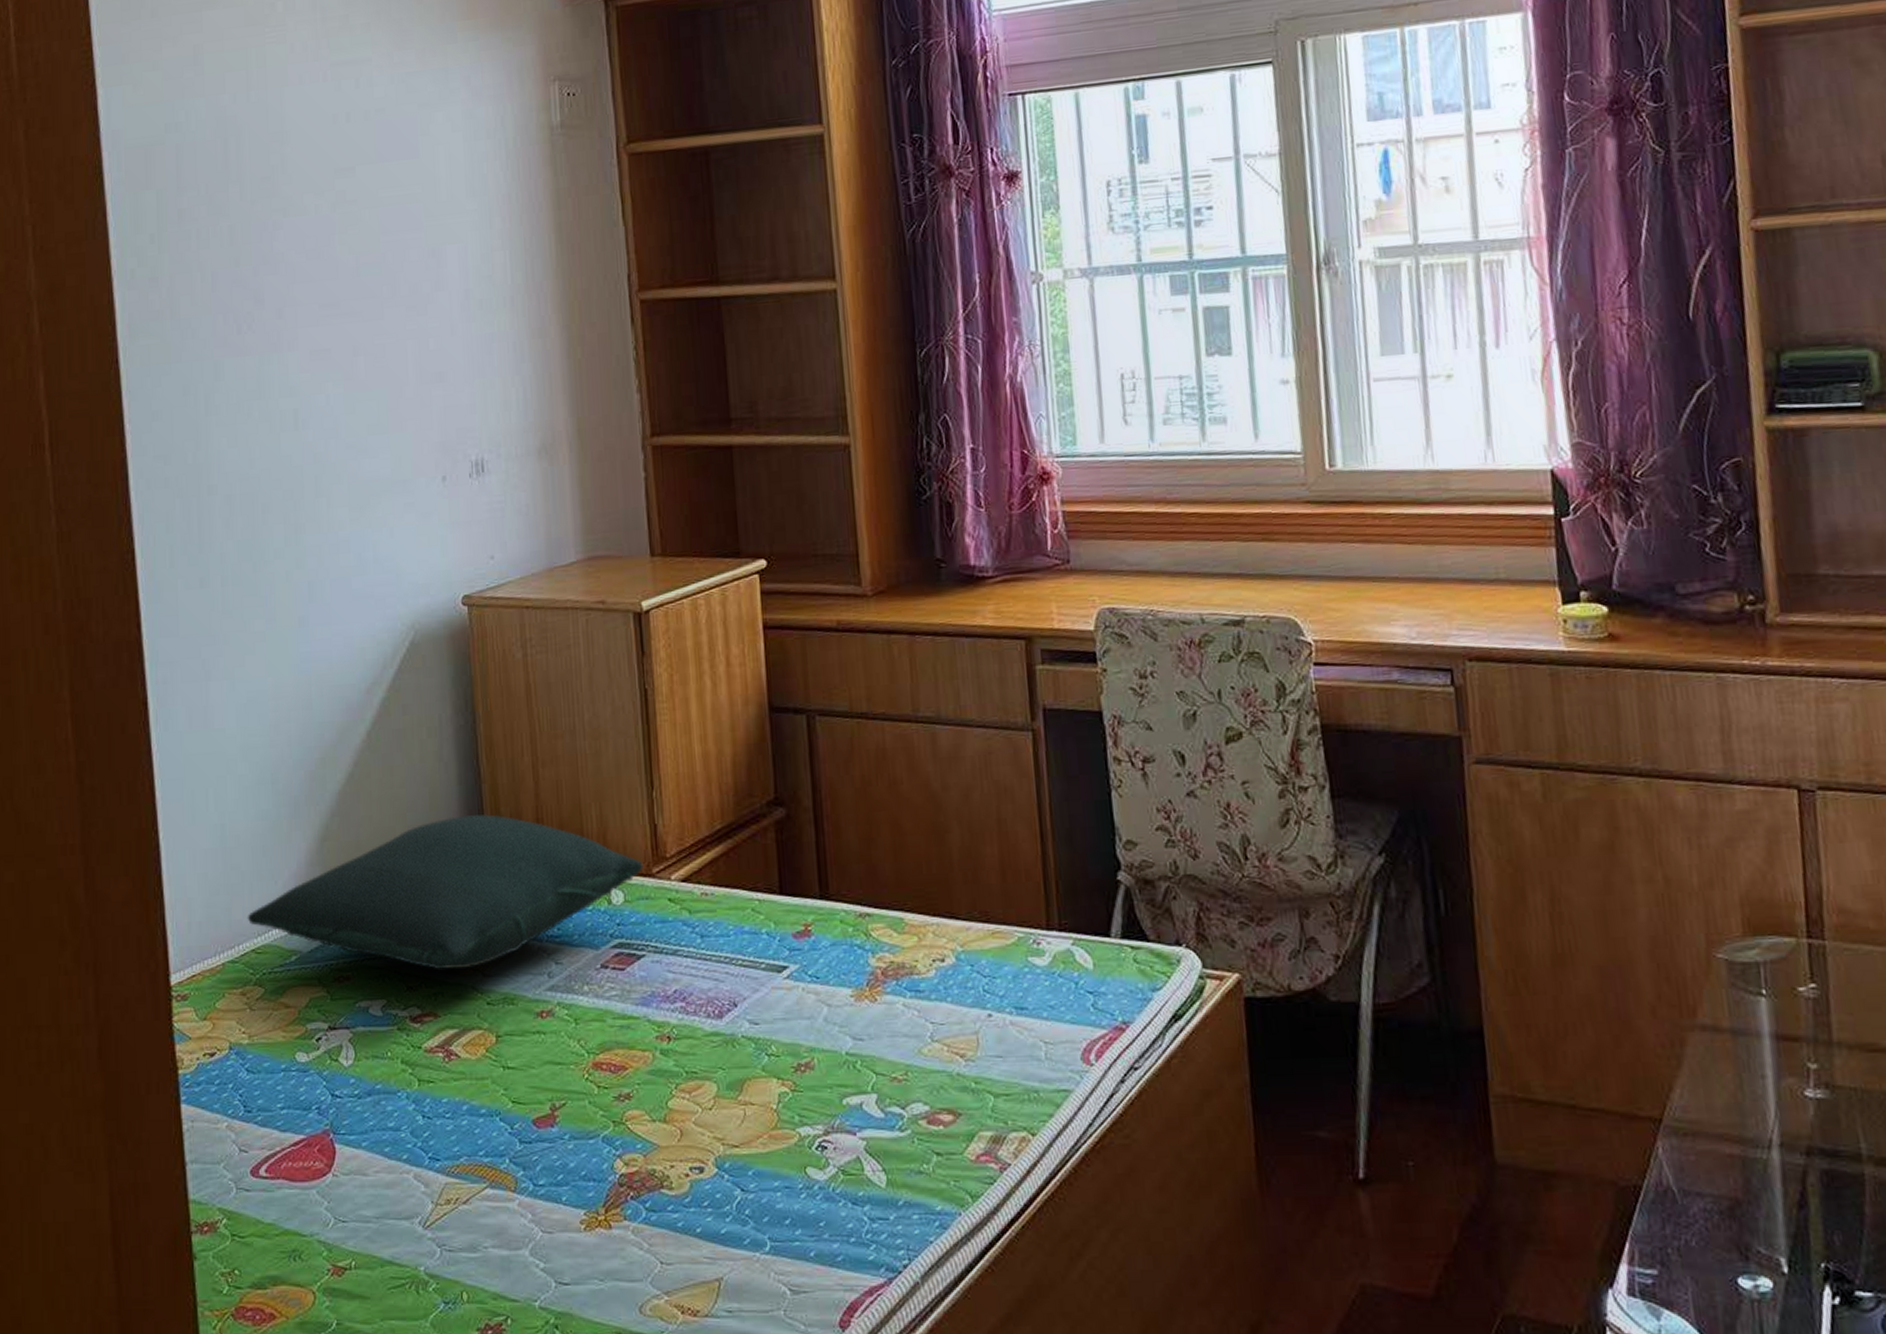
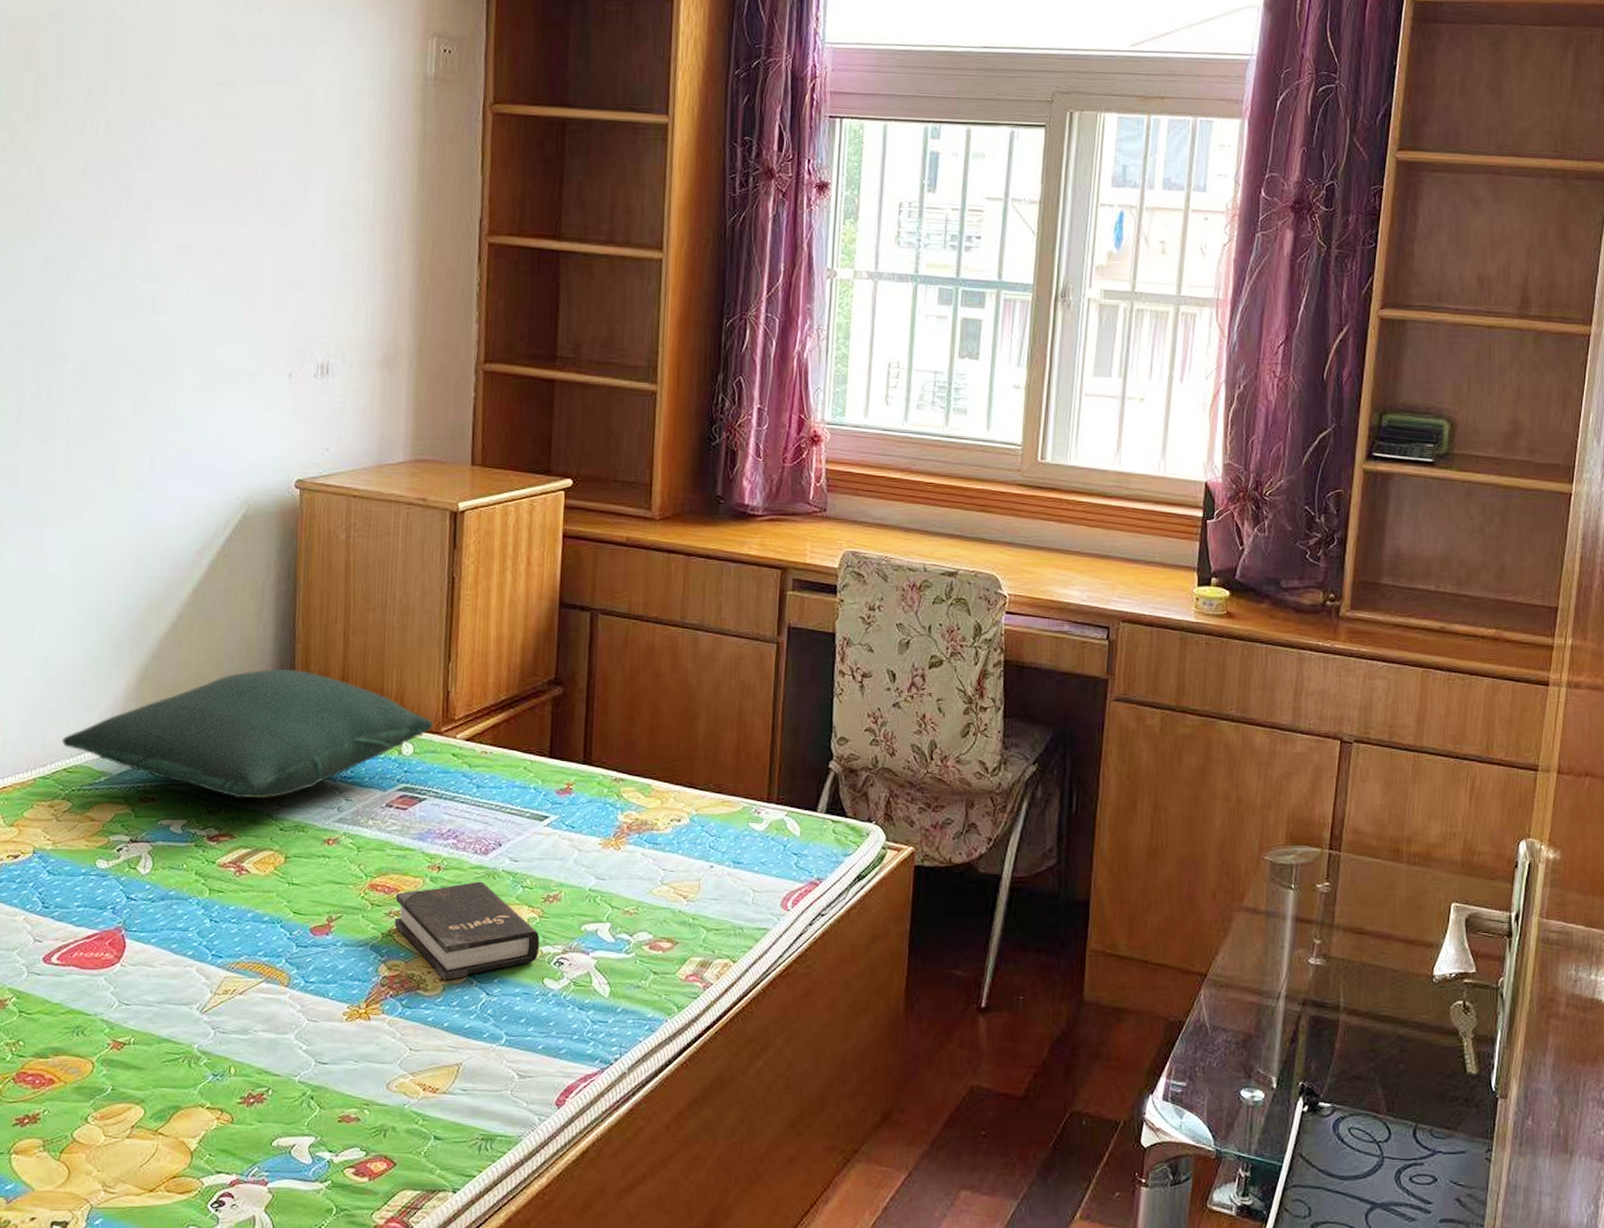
hardback book: none [623,1051,797,1176] -> present [394,881,540,981]

